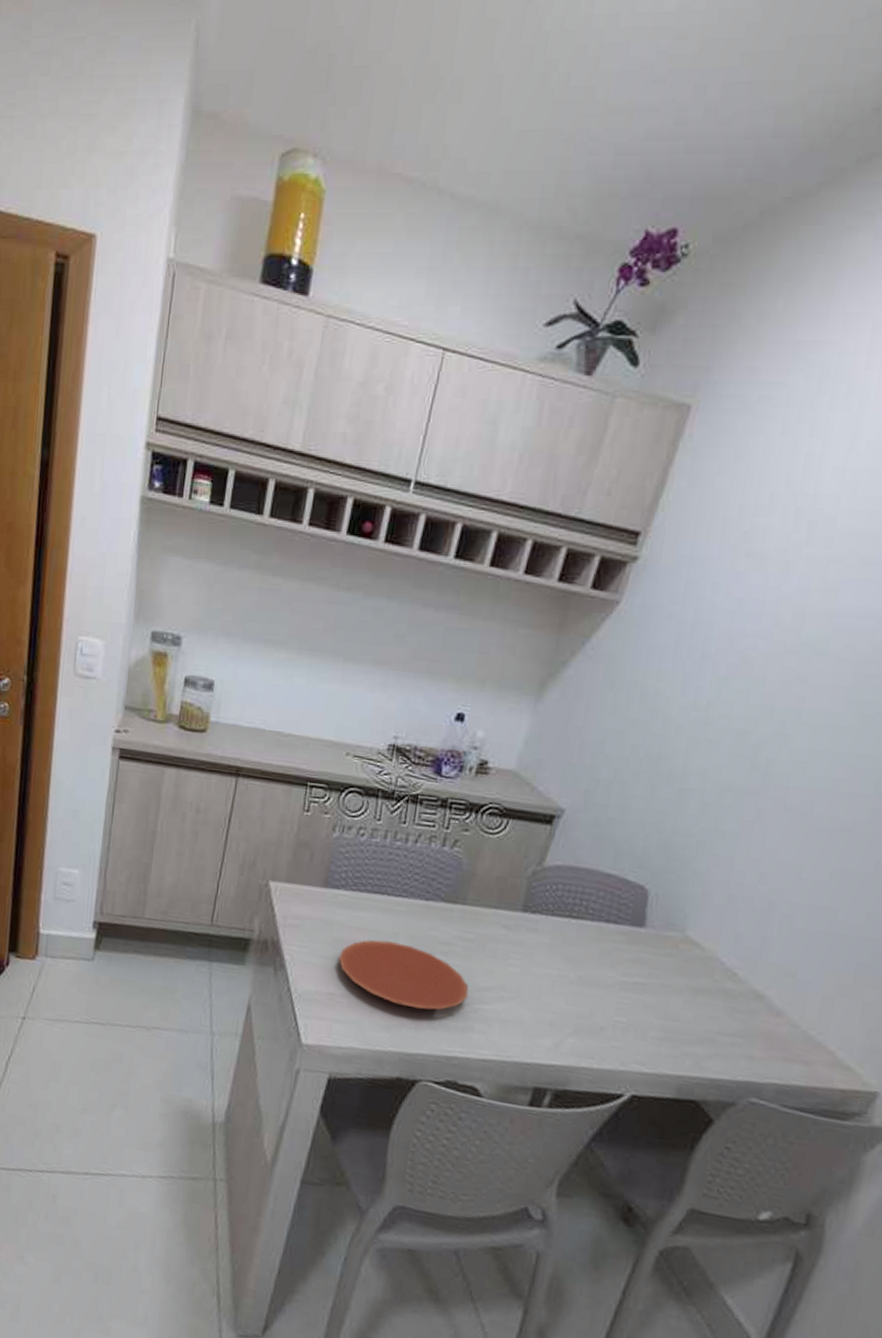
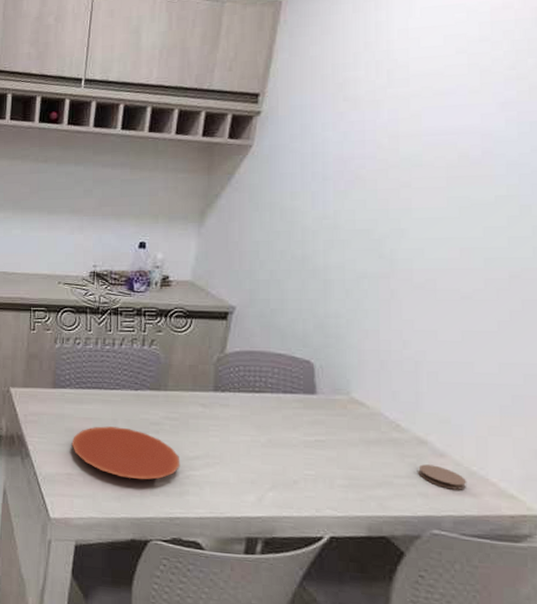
coaster: none [747,1022,801,1056] -> present [418,464,467,490]

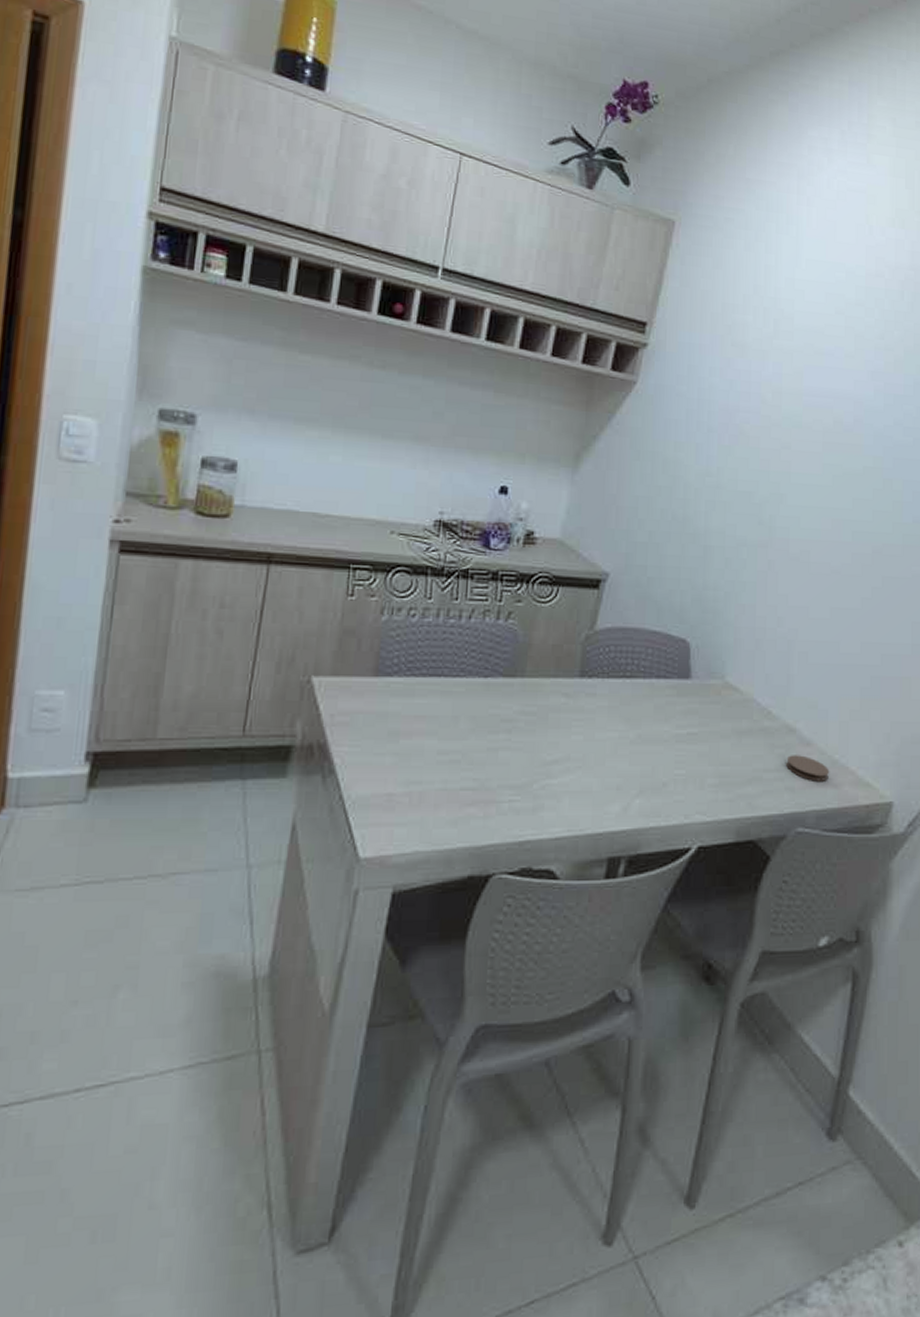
plate: present [72,426,180,480] -> none [396,726,536,796]

